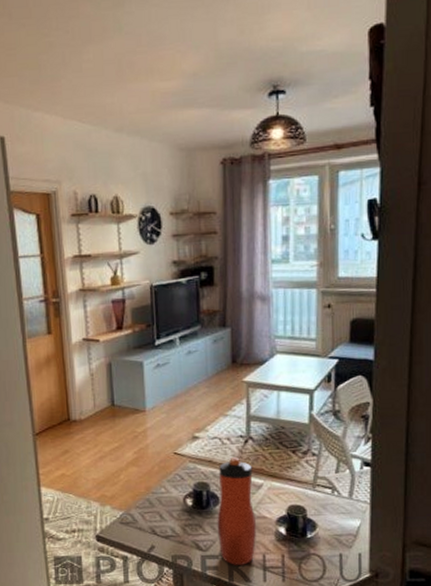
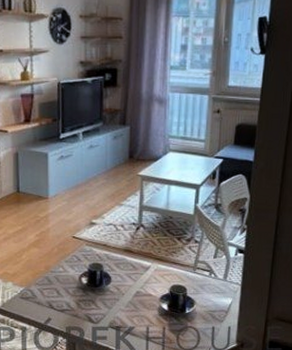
water bottle: present [217,457,257,565] -> none [108,242,143,336]

